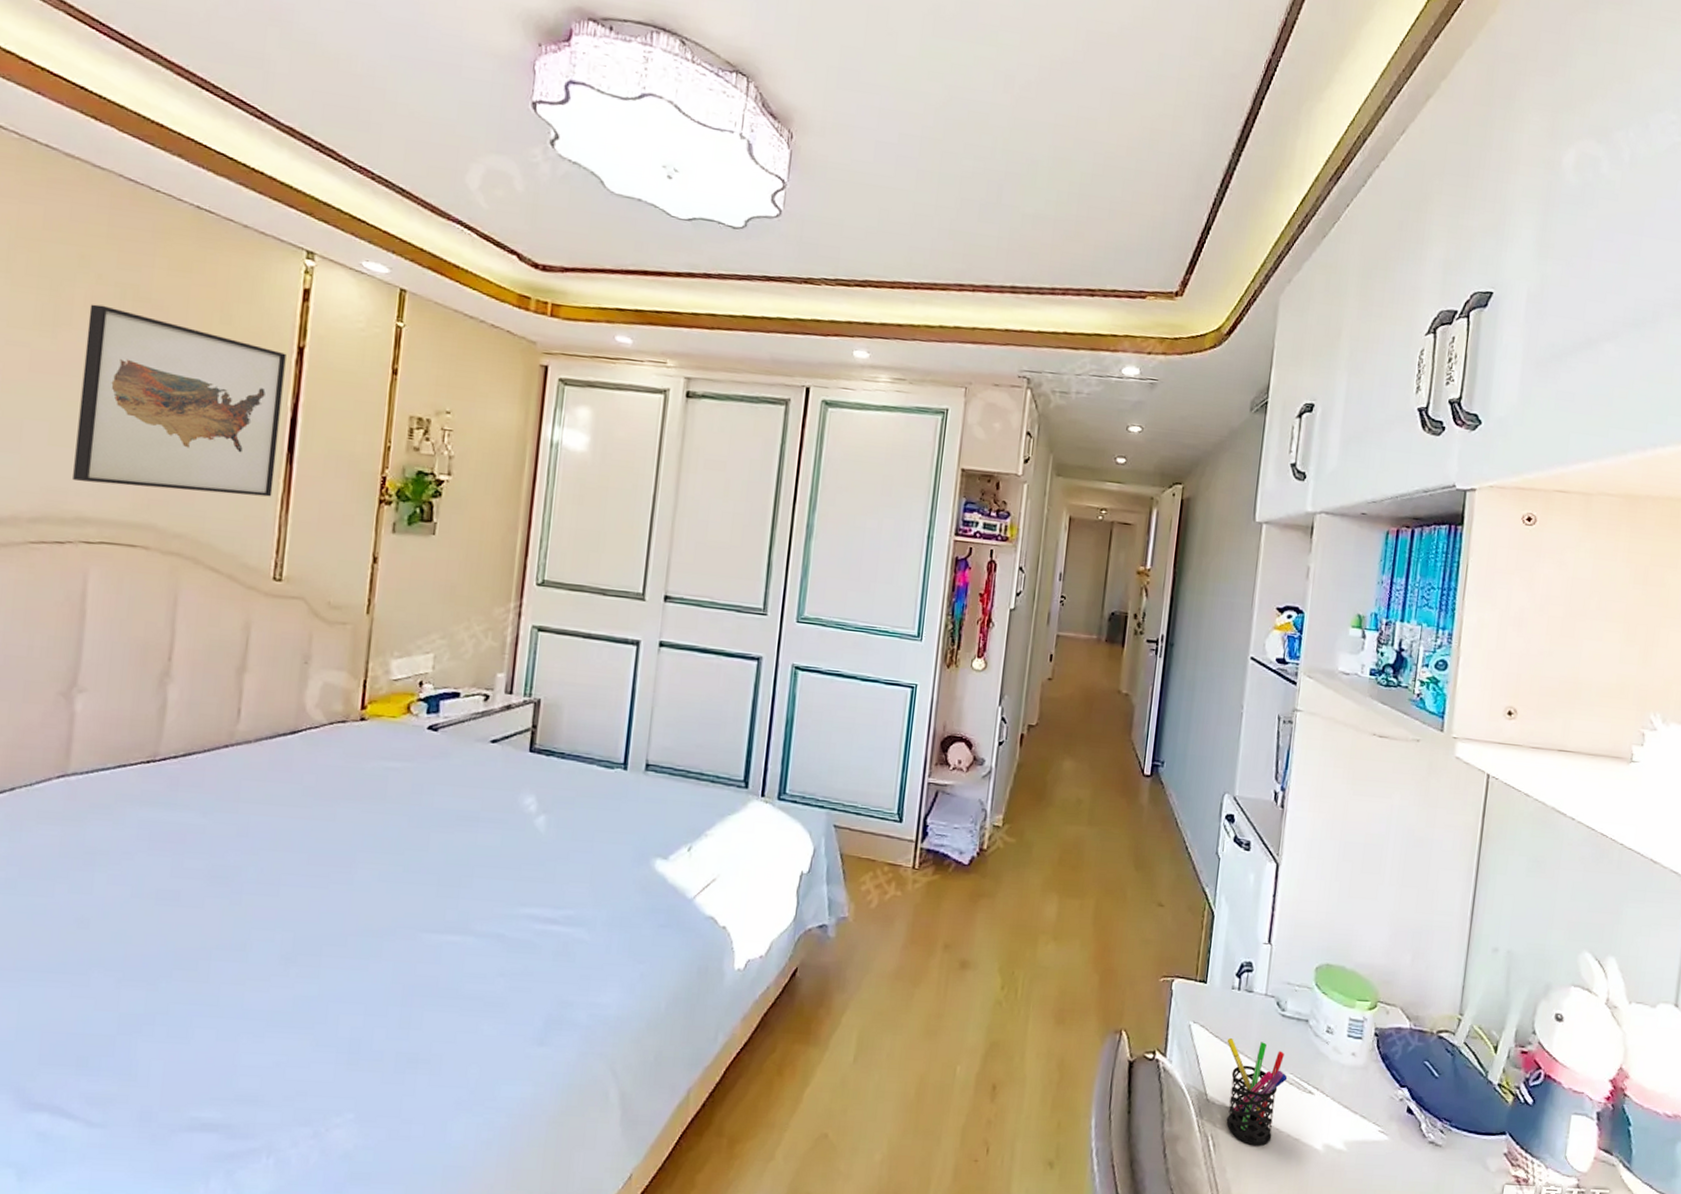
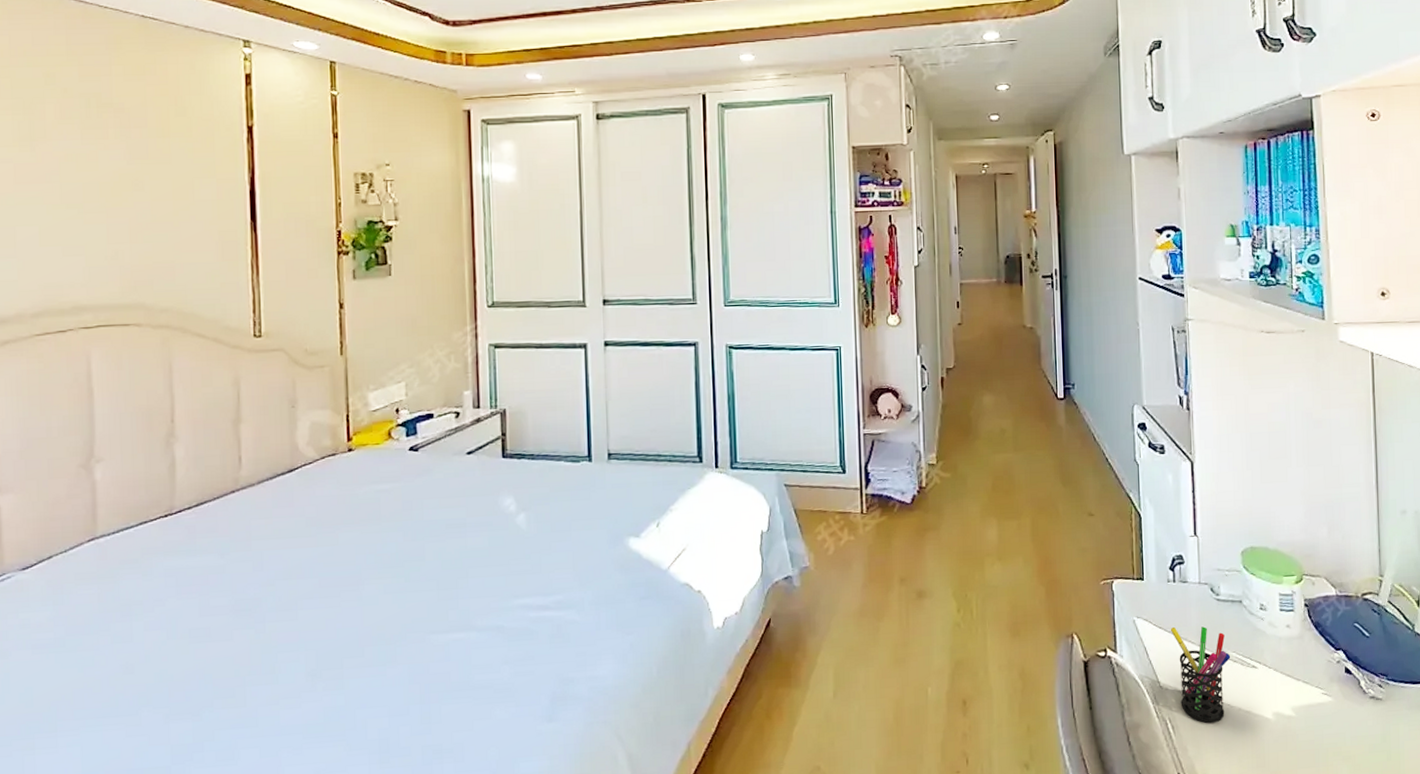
wall art: present [73,304,287,497] -> none [60,115,243,274]

